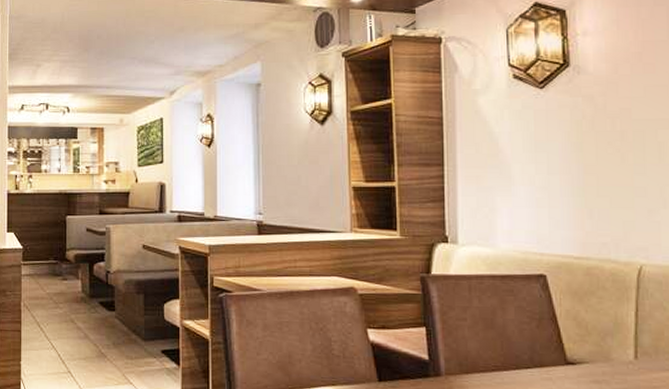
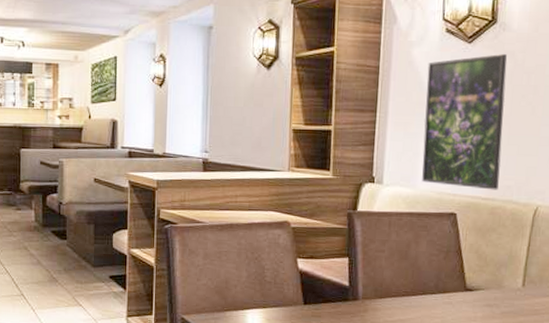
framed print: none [496,97,592,248] -> present [422,53,507,190]

